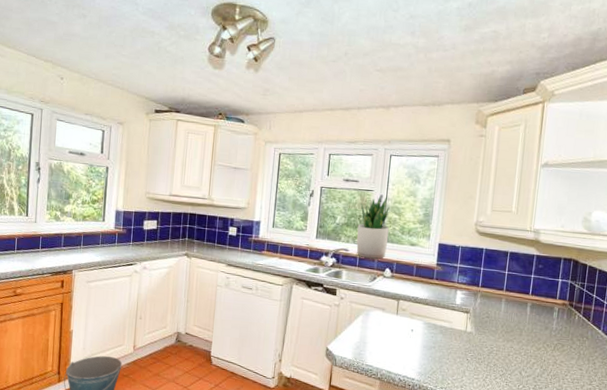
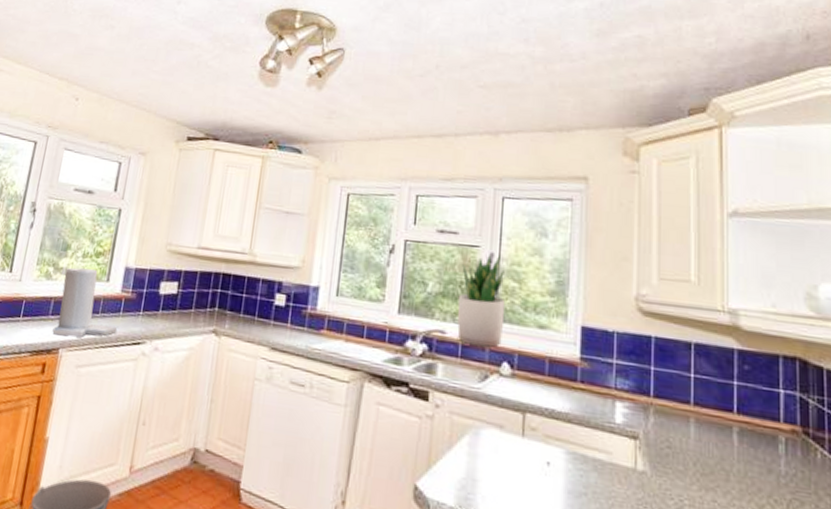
paper towel: none [65,211,115,262] -> present [52,267,118,338]

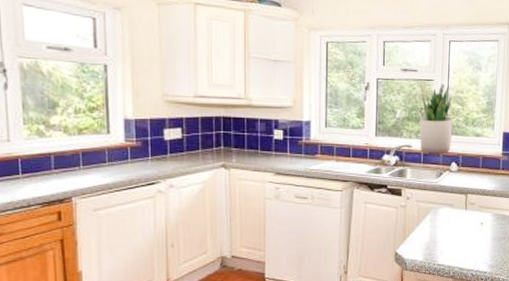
paper towel: present [52,267,118,338] -> none [58,123,129,186]

